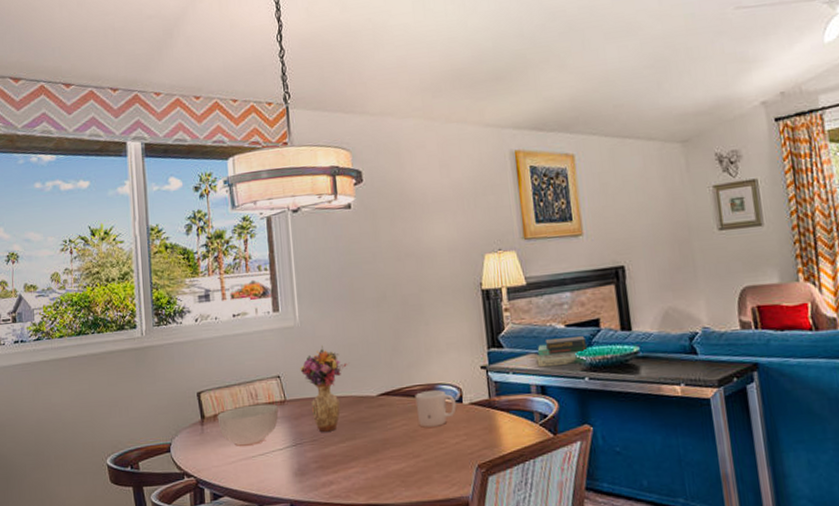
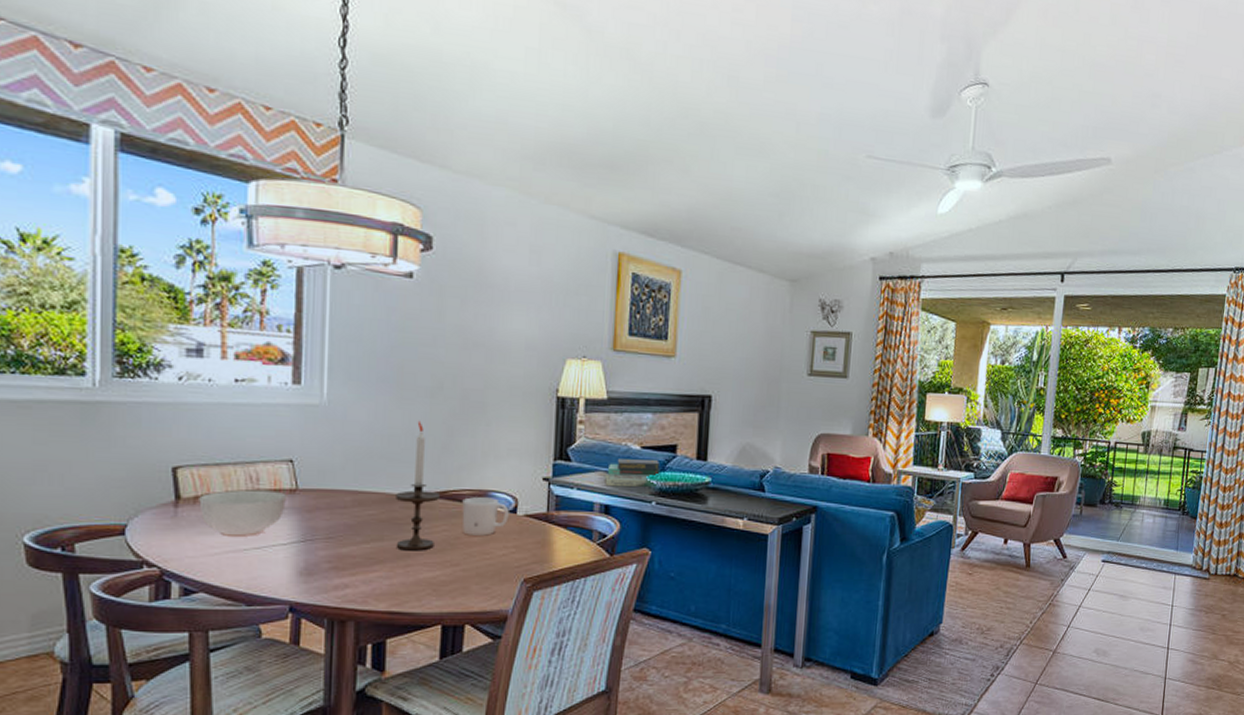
flower arrangement: present [300,345,348,432] -> none [321,431,385,529]
candlestick: none [360,328,397,447] -> present [396,420,441,551]

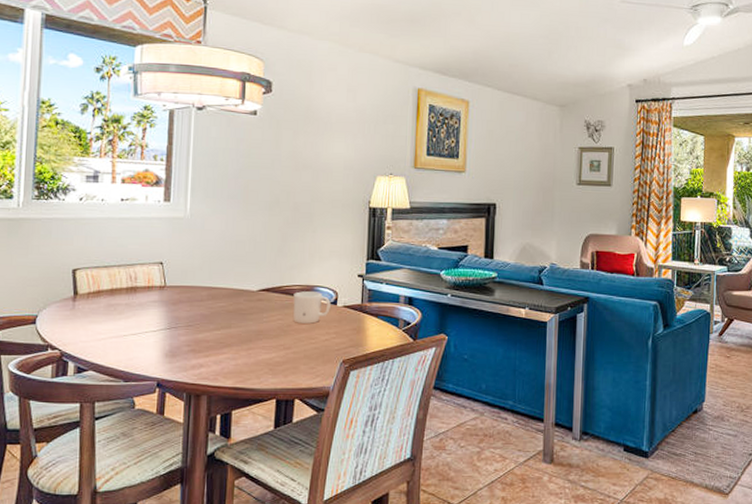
bowl: present [199,489,288,537] -> none [91,286,158,325]
candlestick: present [396,420,441,551] -> none [241,229,277,337]
books: present [605,458,660,487] -> none [408,257,454,282]

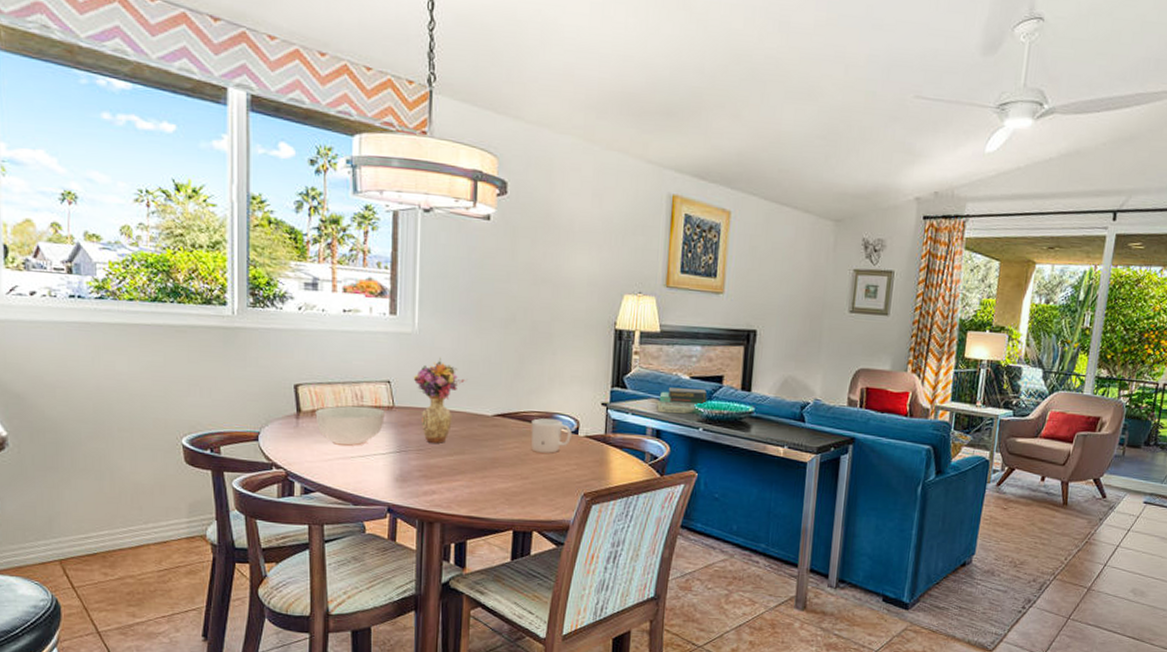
bowl: none [91,286,158,325] -> present [315,405,386,446]
flower arrangement: none [184,238,233,319] -> present [413,357,466,443]
books: none [408,257,454,282] -> present [657,387,708,415]

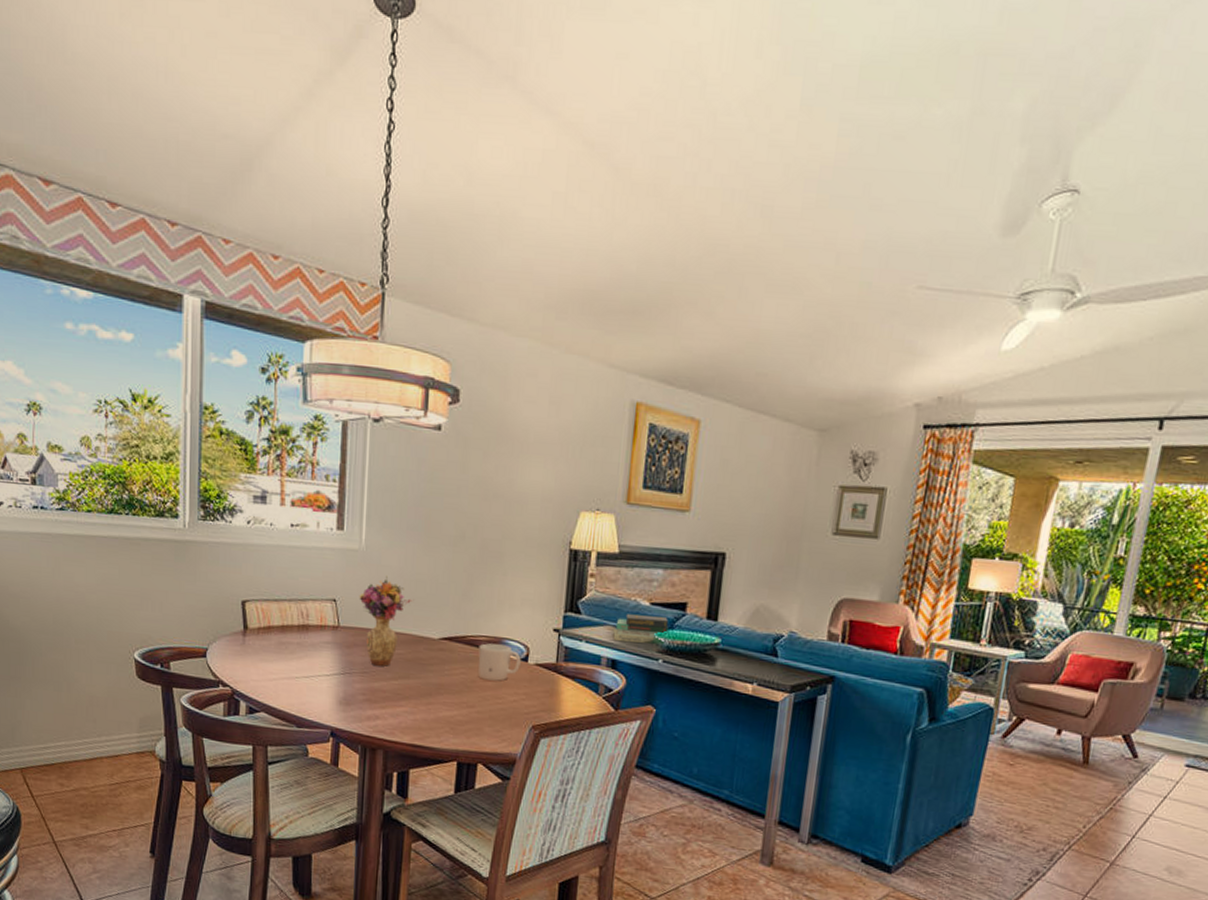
bowl: present [315,405,386,446] -> none [261,623,331,666]

